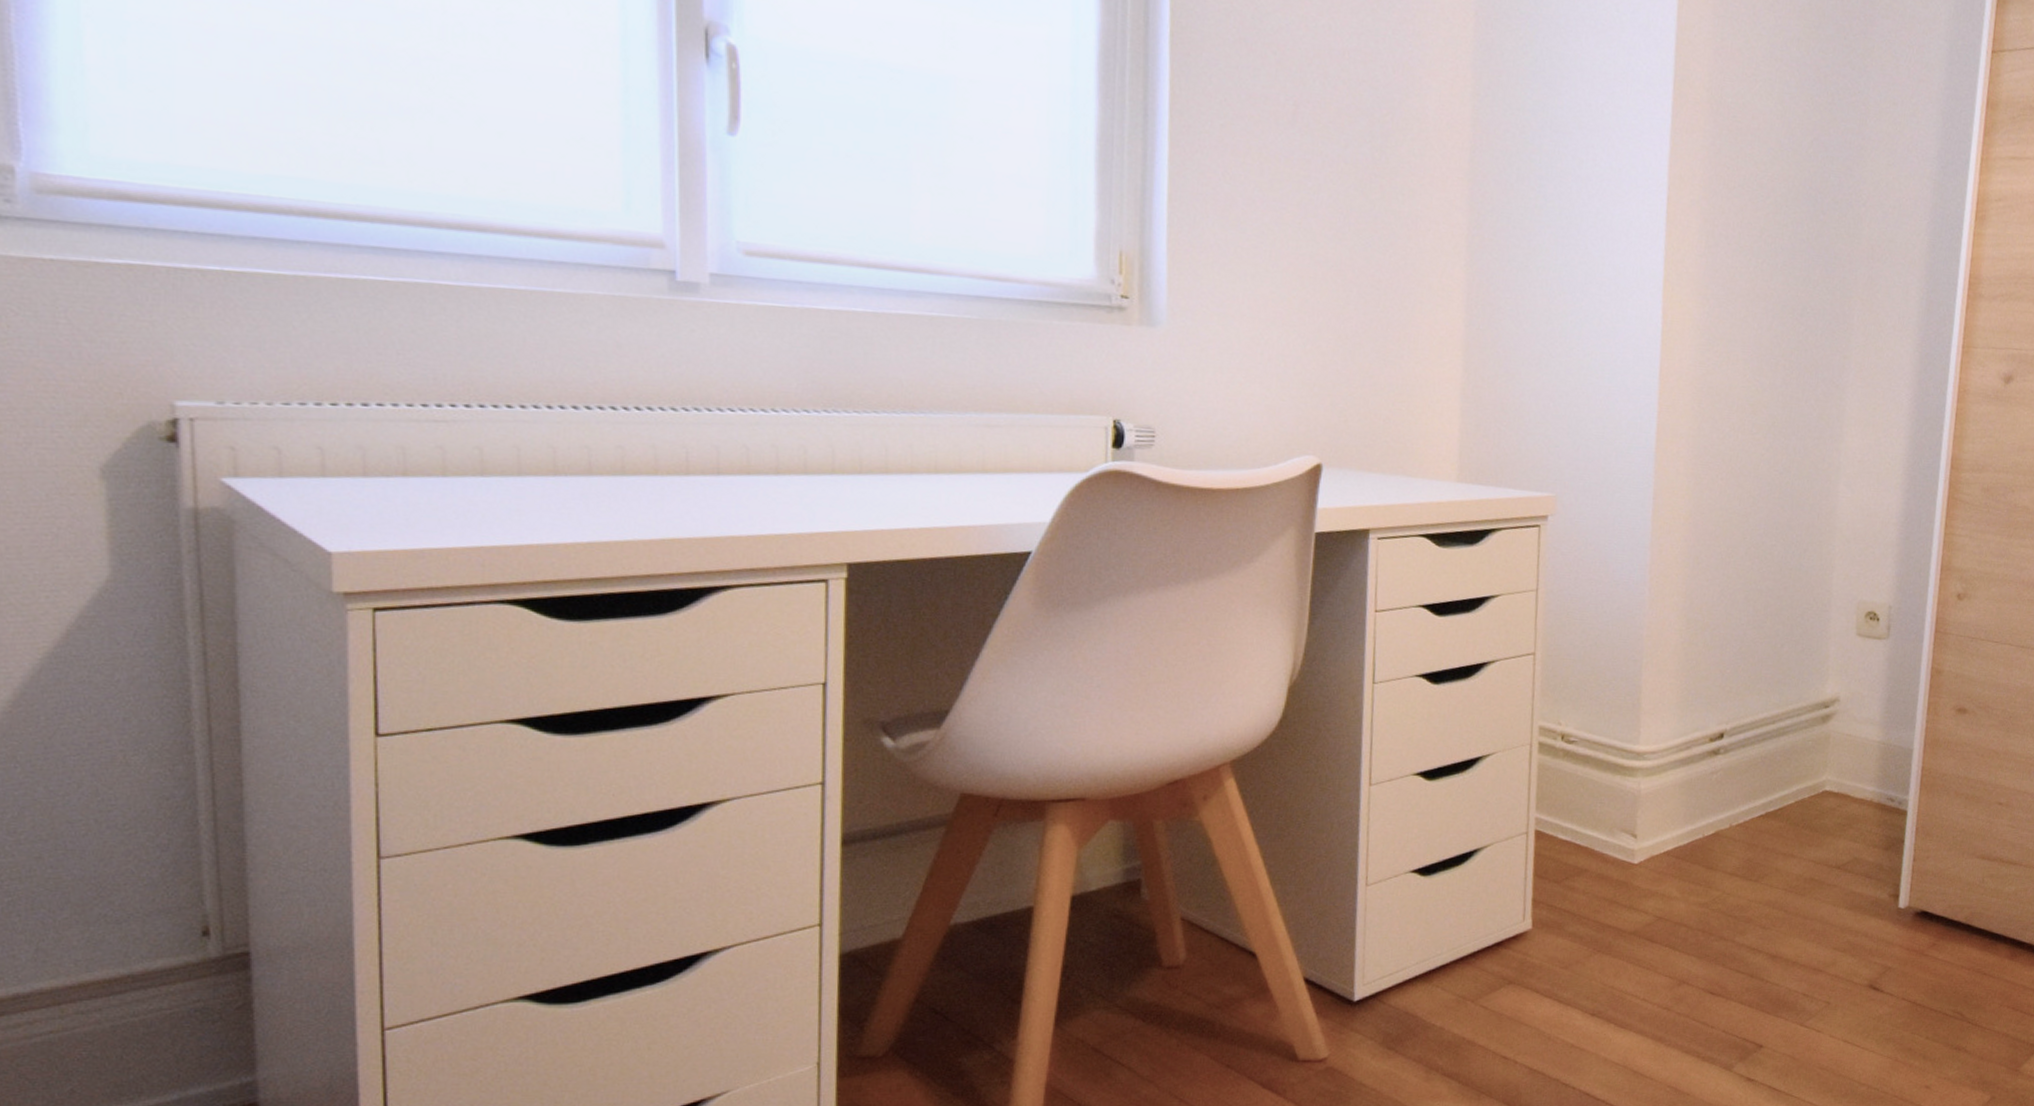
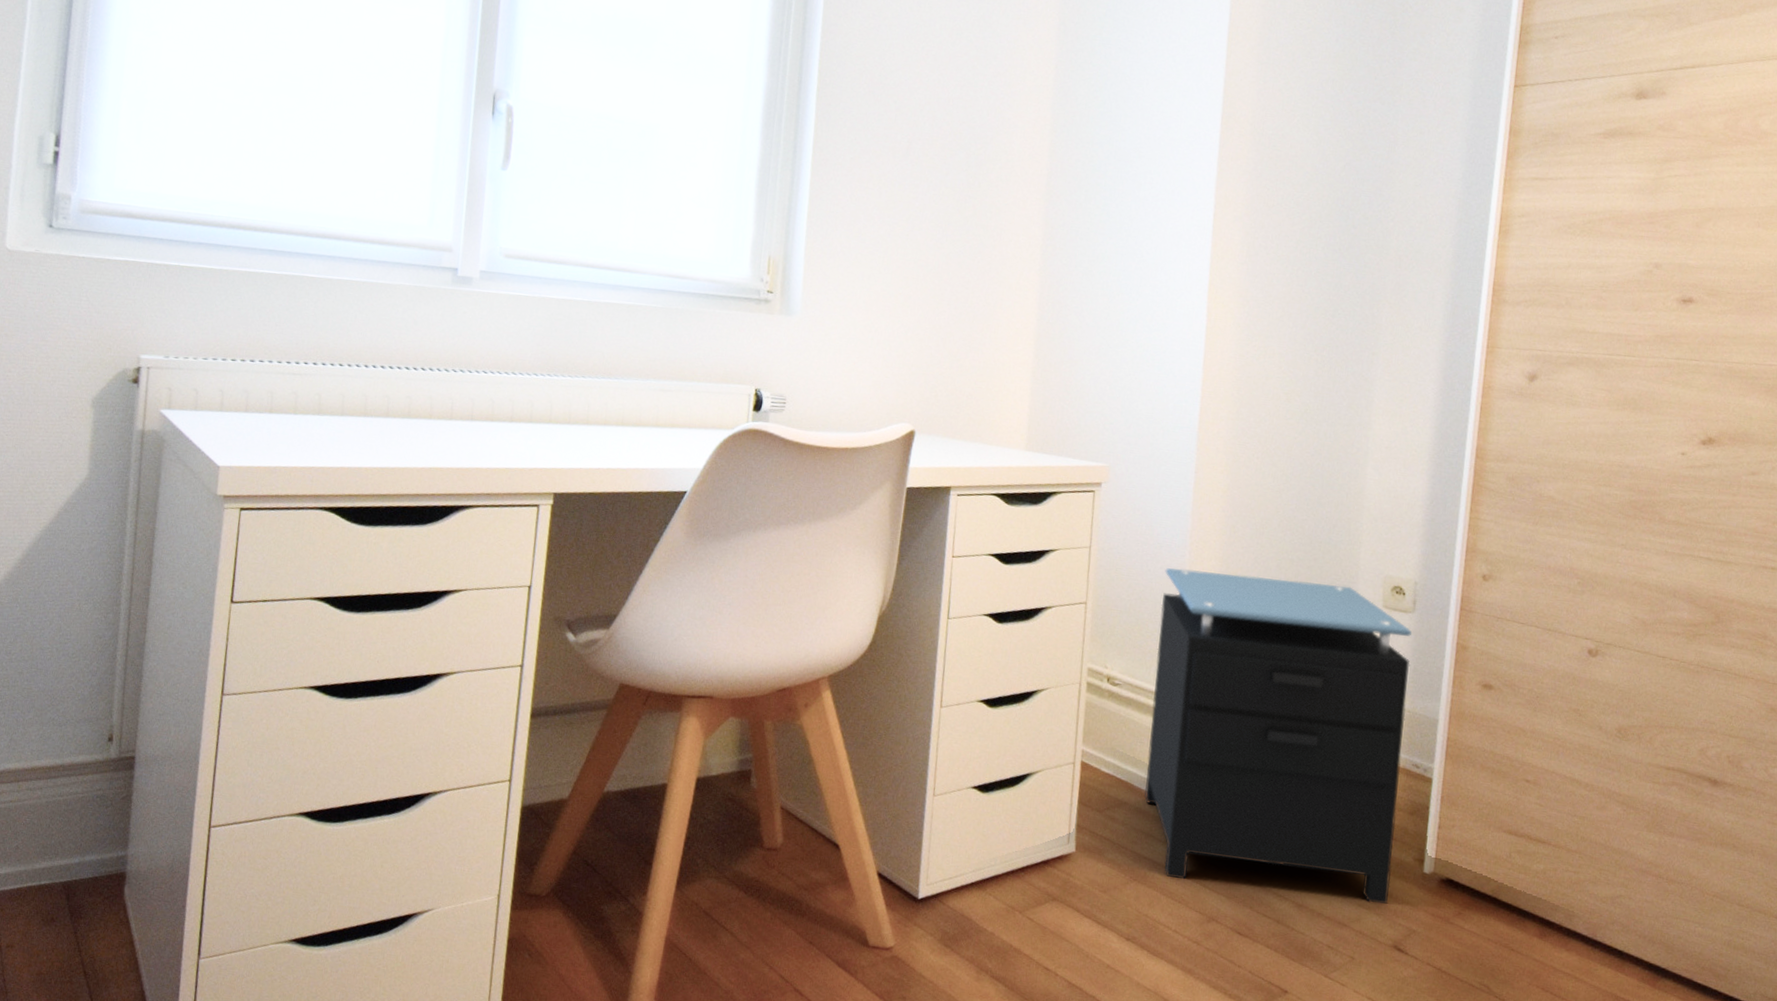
nightstand: none [1606,607,1886,945] -> present [1144,568,1412,905]

